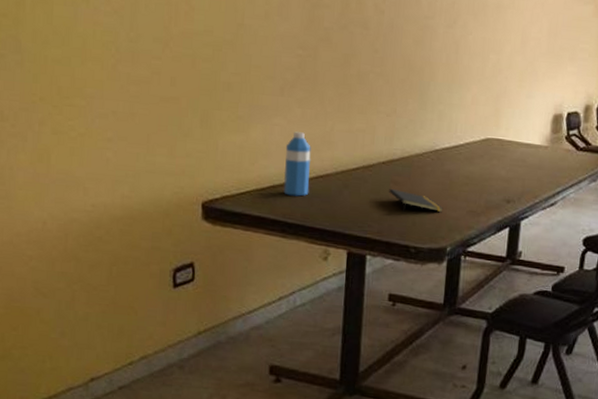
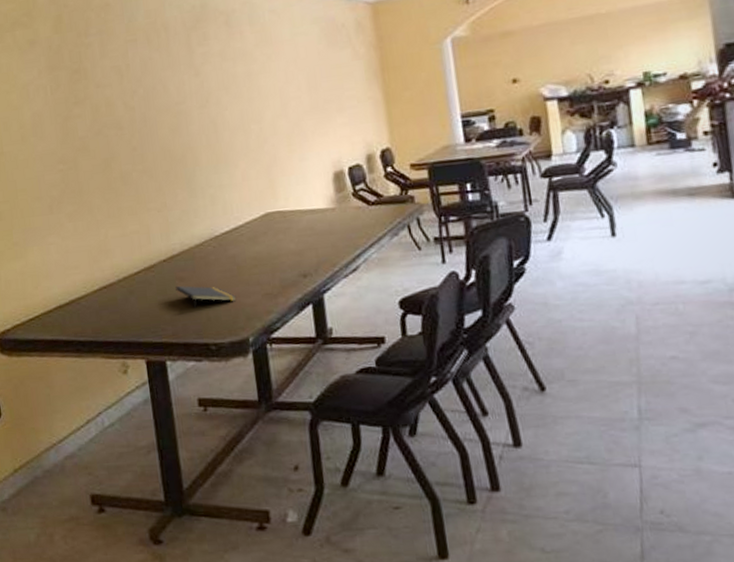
water bottle: present [283,131,312,196] -> none [64,246,96,313]

